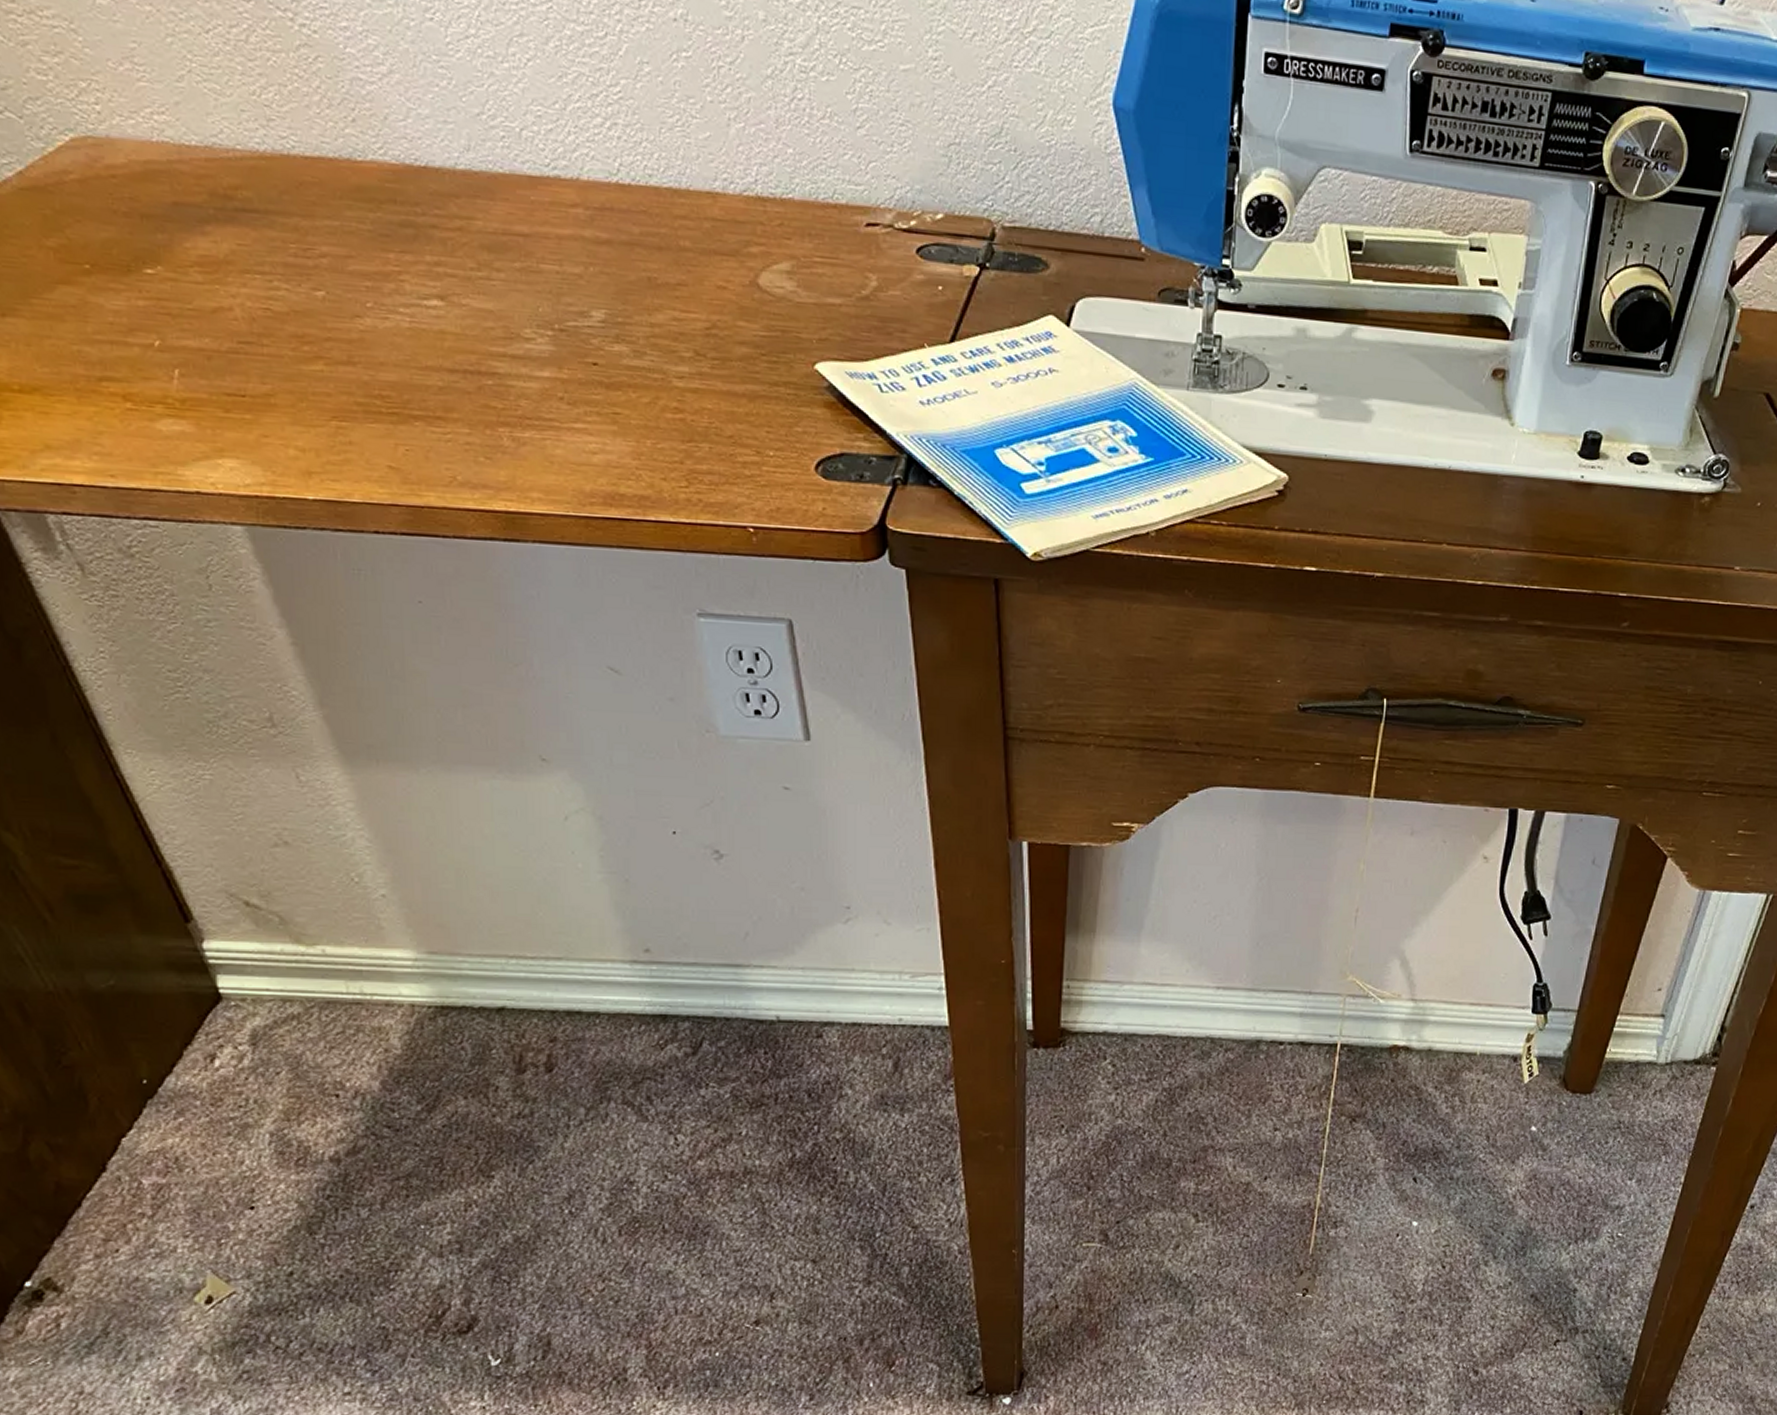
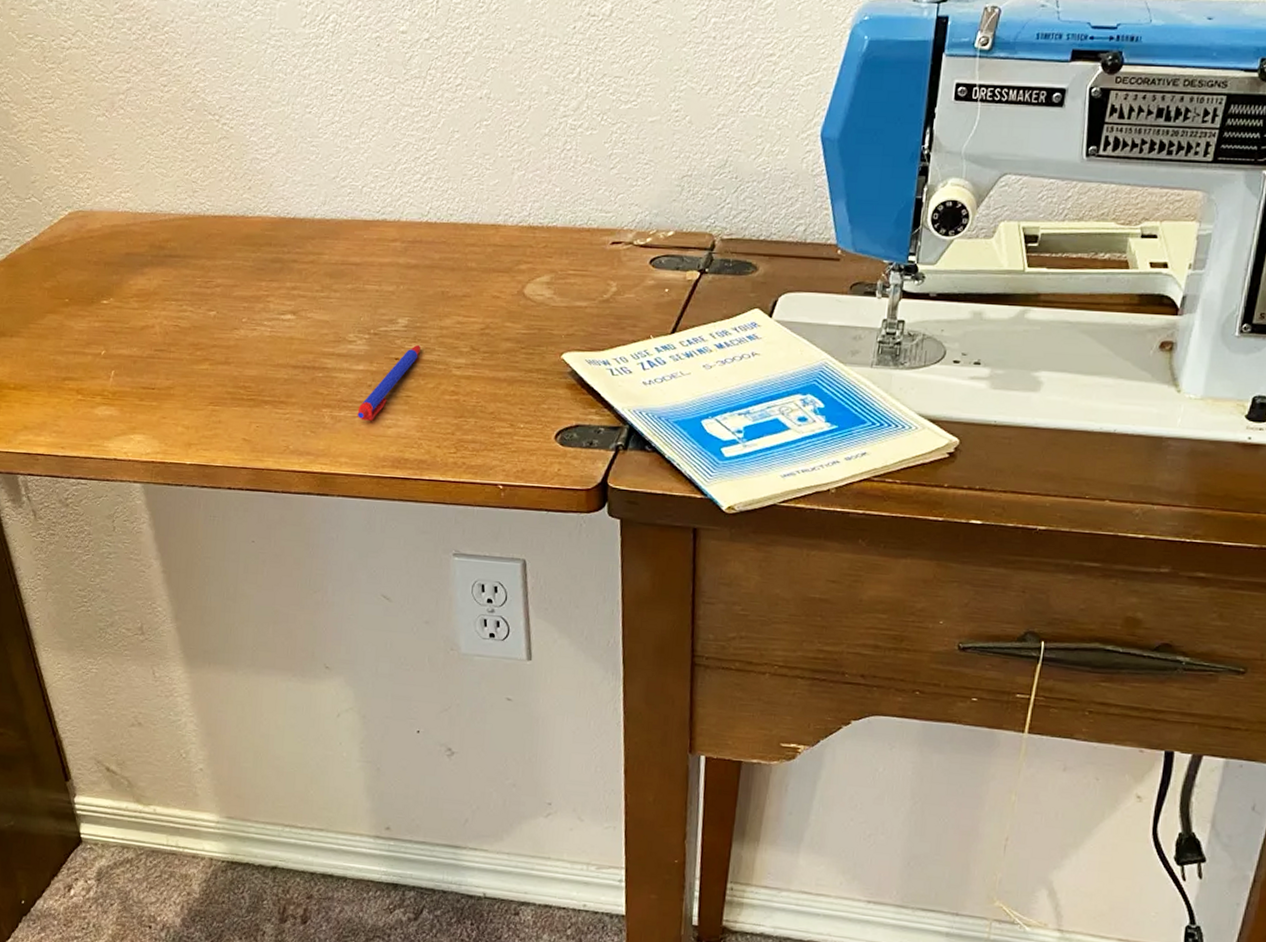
pen: none [548,346,626,445] -> present [357,344,421,421]

